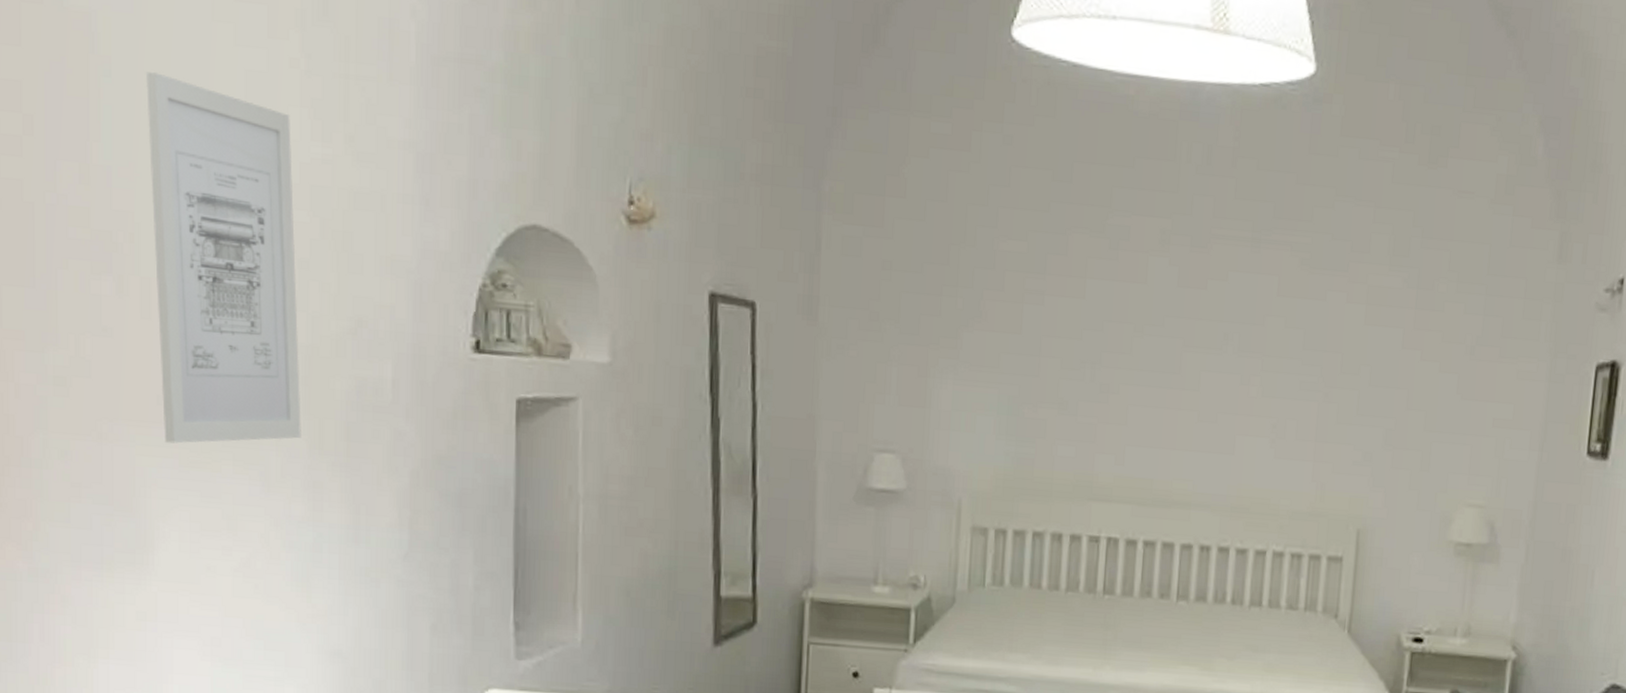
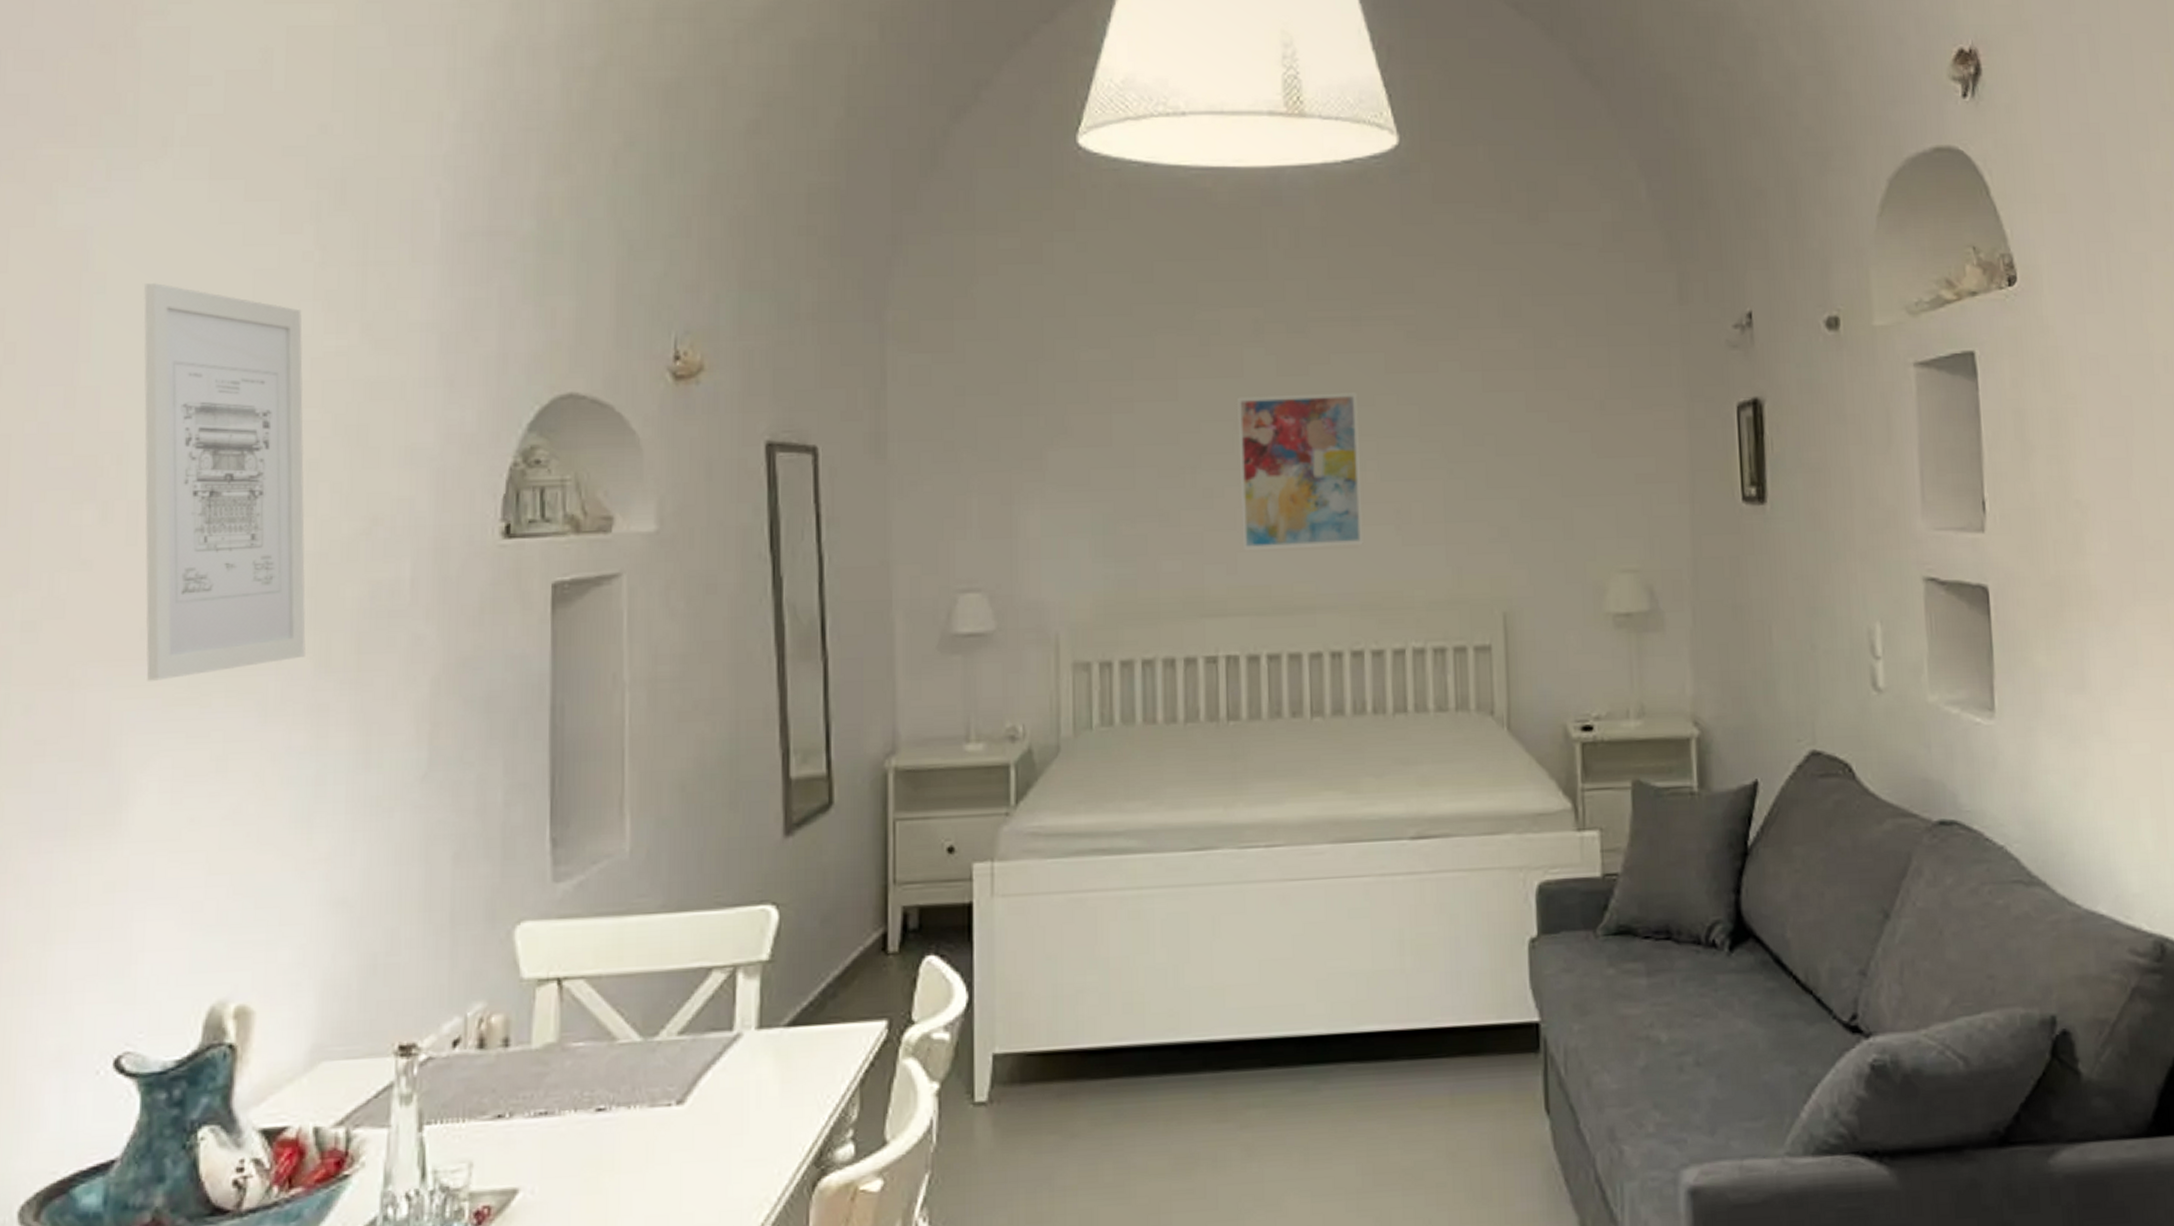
wall art: none [1131,302,1249,453] -> present [1236,392,1364,551]

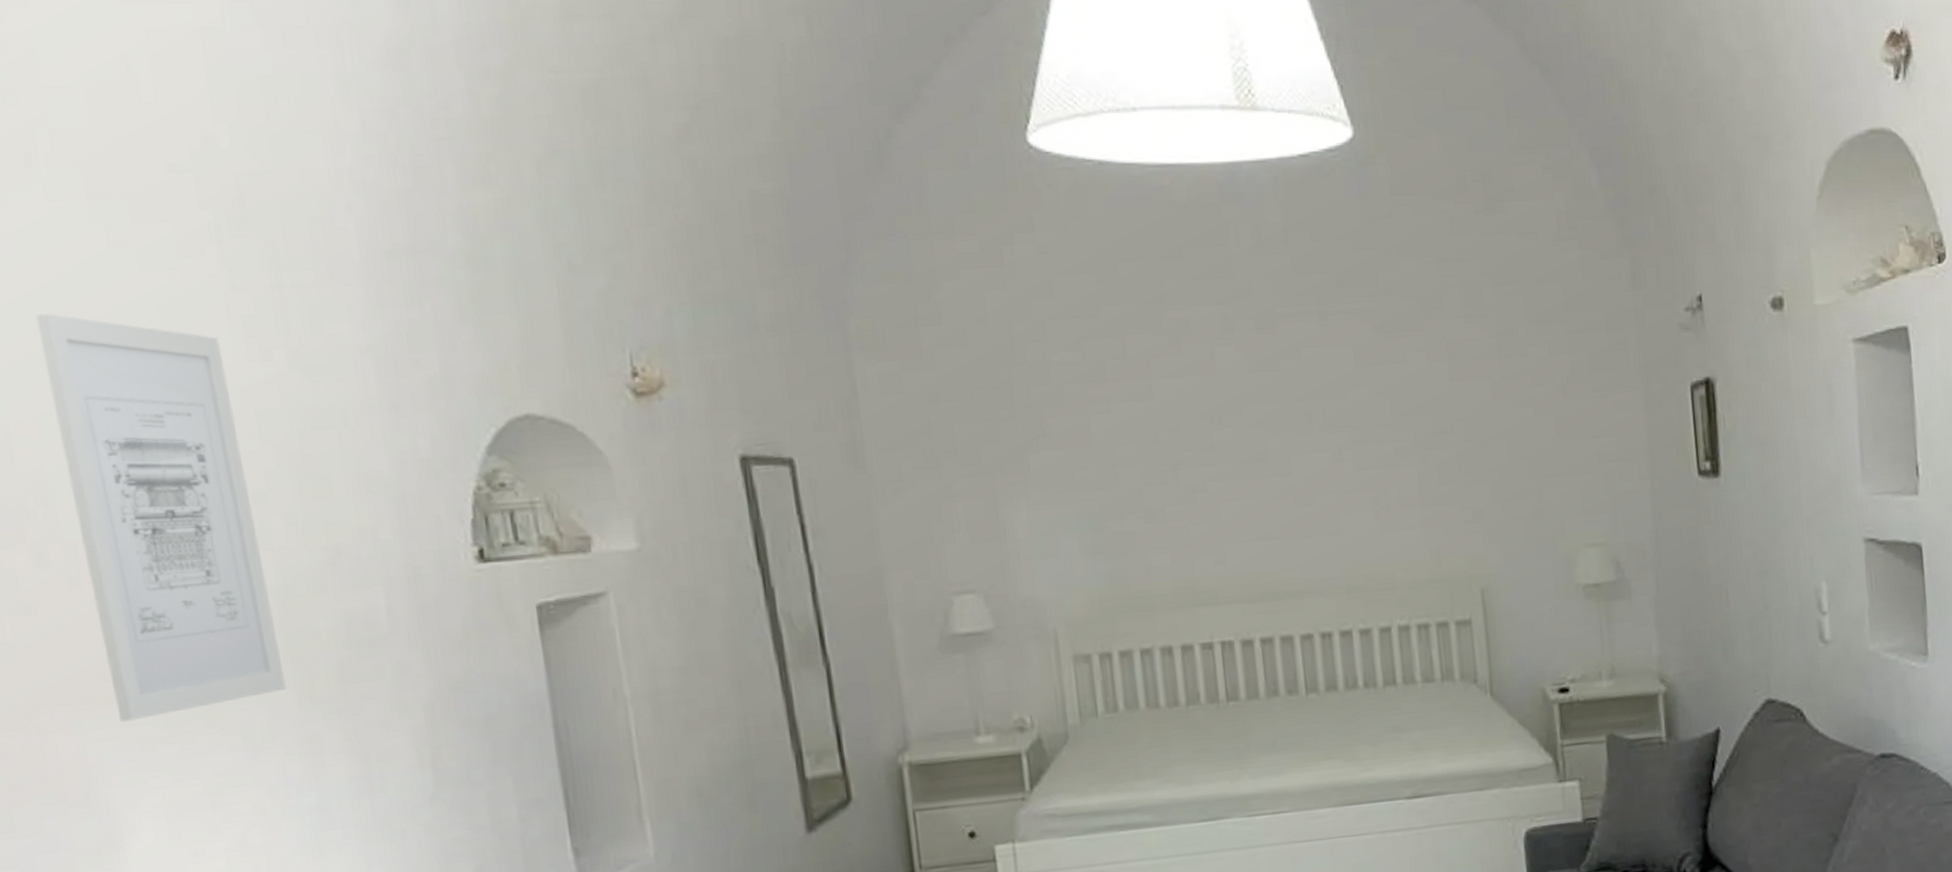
wall art: present [1236,392,1364,551] -> none [1211,385,1345,542]

